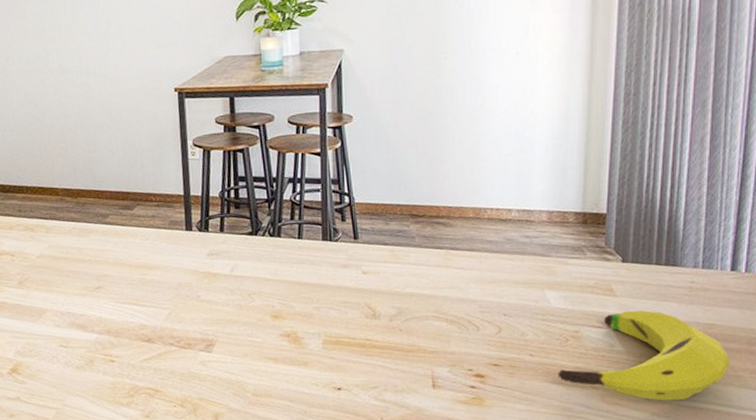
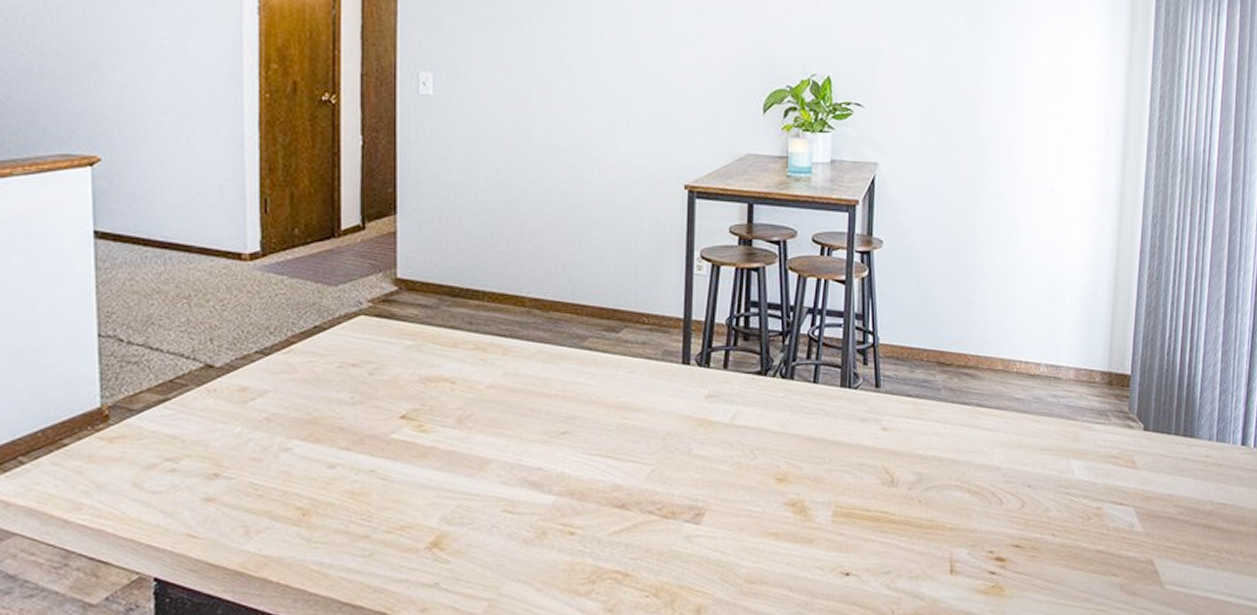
banana: present [558,310,731,401] -> none [1079,485,1240,591]

